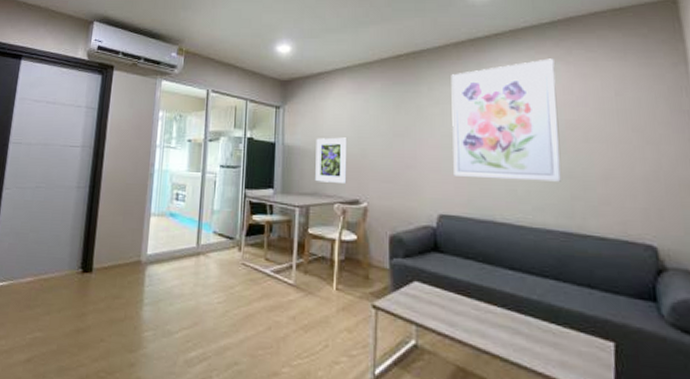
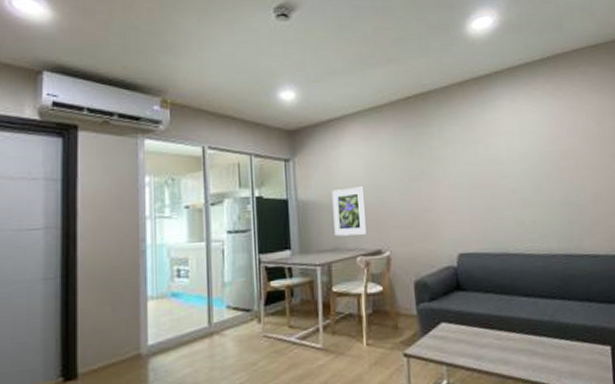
wall art: present [451,58,561,182] -> none [458,94,560,214]

